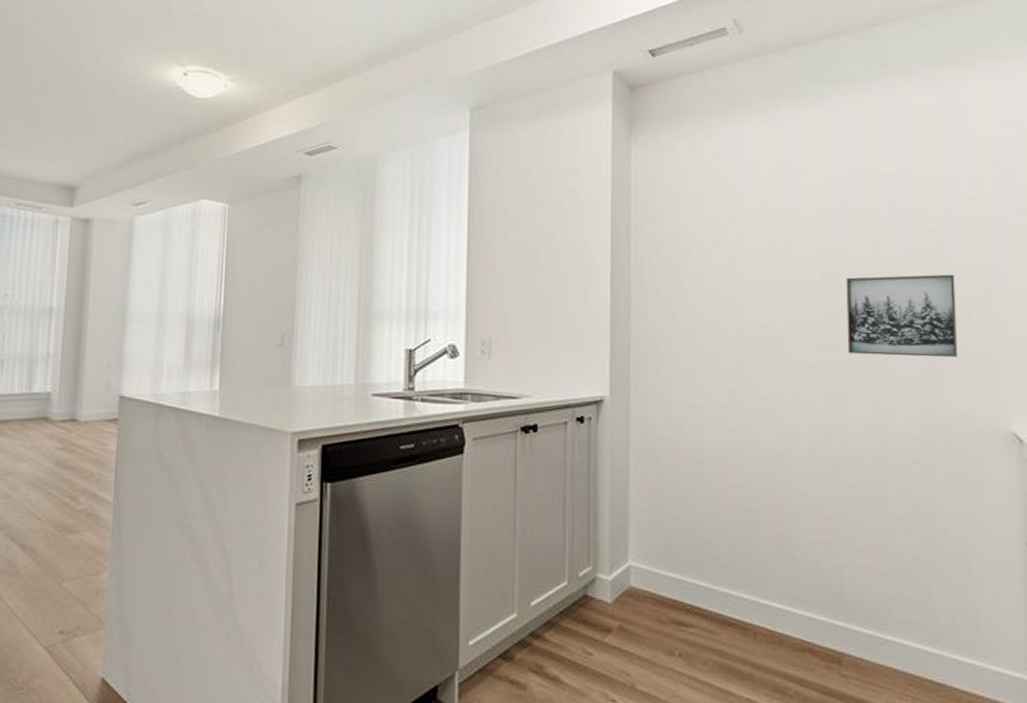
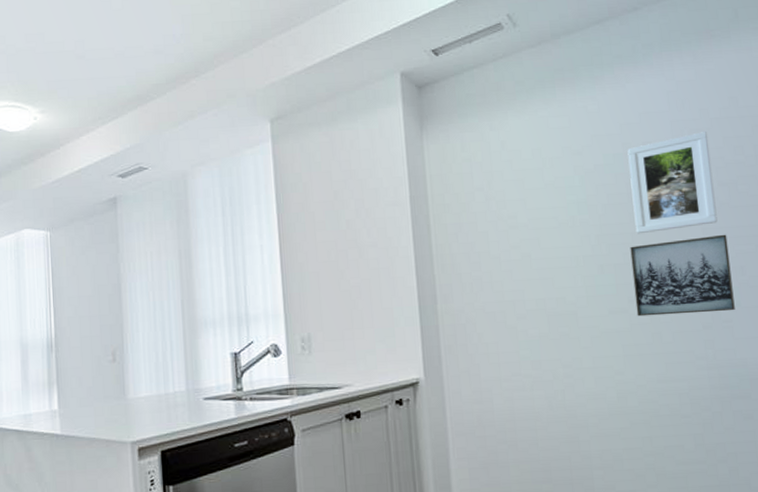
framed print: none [852,162,946,266] -> present [627,132,718,234]

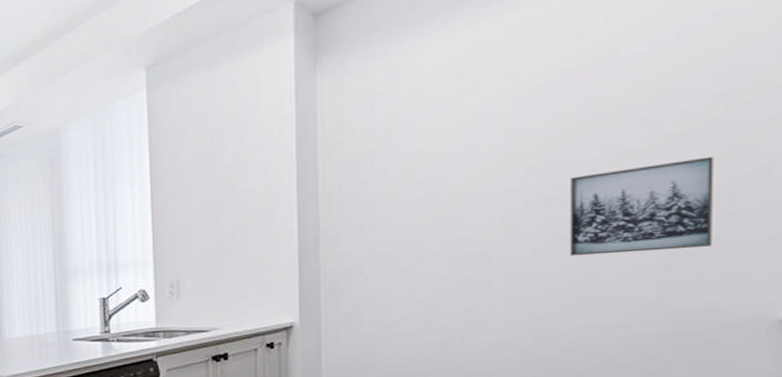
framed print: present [627,132,718,234] -> none [581,30,705,163]

